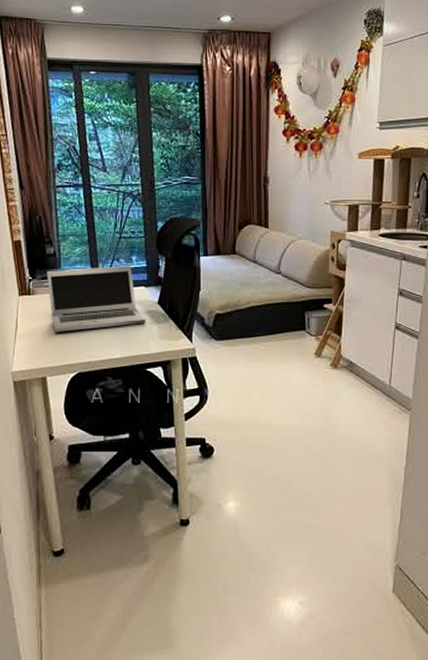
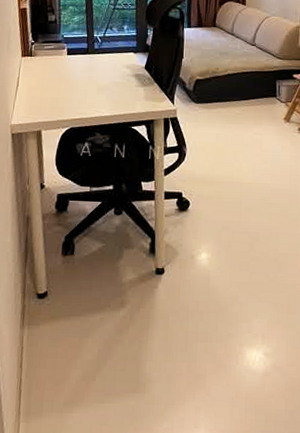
laptop: present [47,266,146,332] -> none [47,33,134,91]

